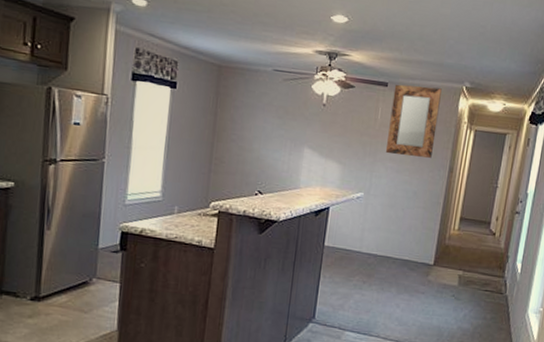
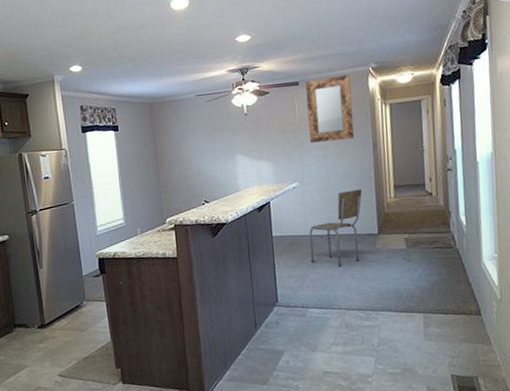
dining chair: none [359,213,428,292] -> present [309,189,363,267]

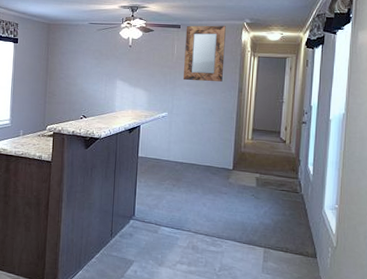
dining chair: present [309,189,363,267] -> none [170,127,224,193]

